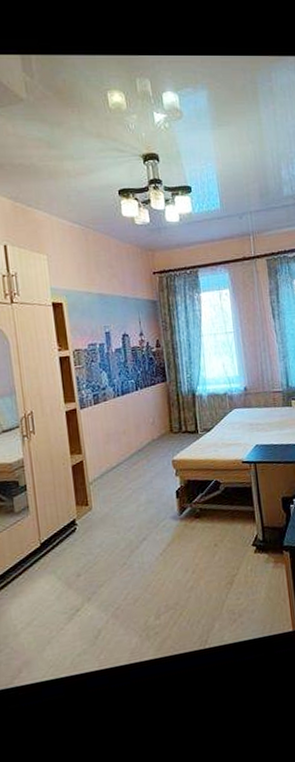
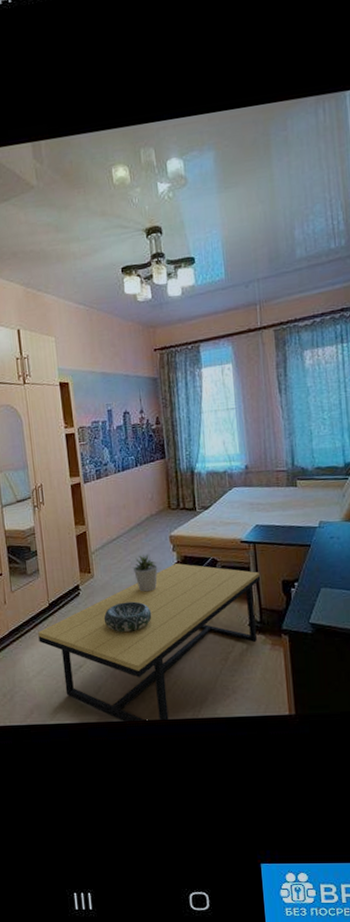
coffee table: none [28,488,261,667] -> present [38,563,260,724]
decorative bowl: none [103,532,156,567] -> present [103,601,152,633]
potted plant: none [132,481,161,521] -> present [131,554,158,592]

